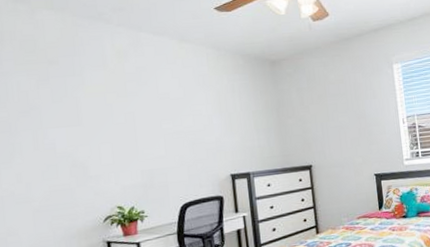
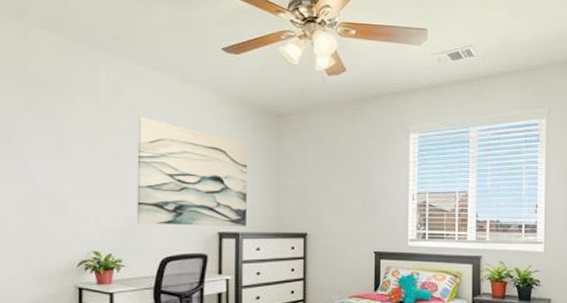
wall art: none [144,78,256,176] -> present [136,117,248,227]

